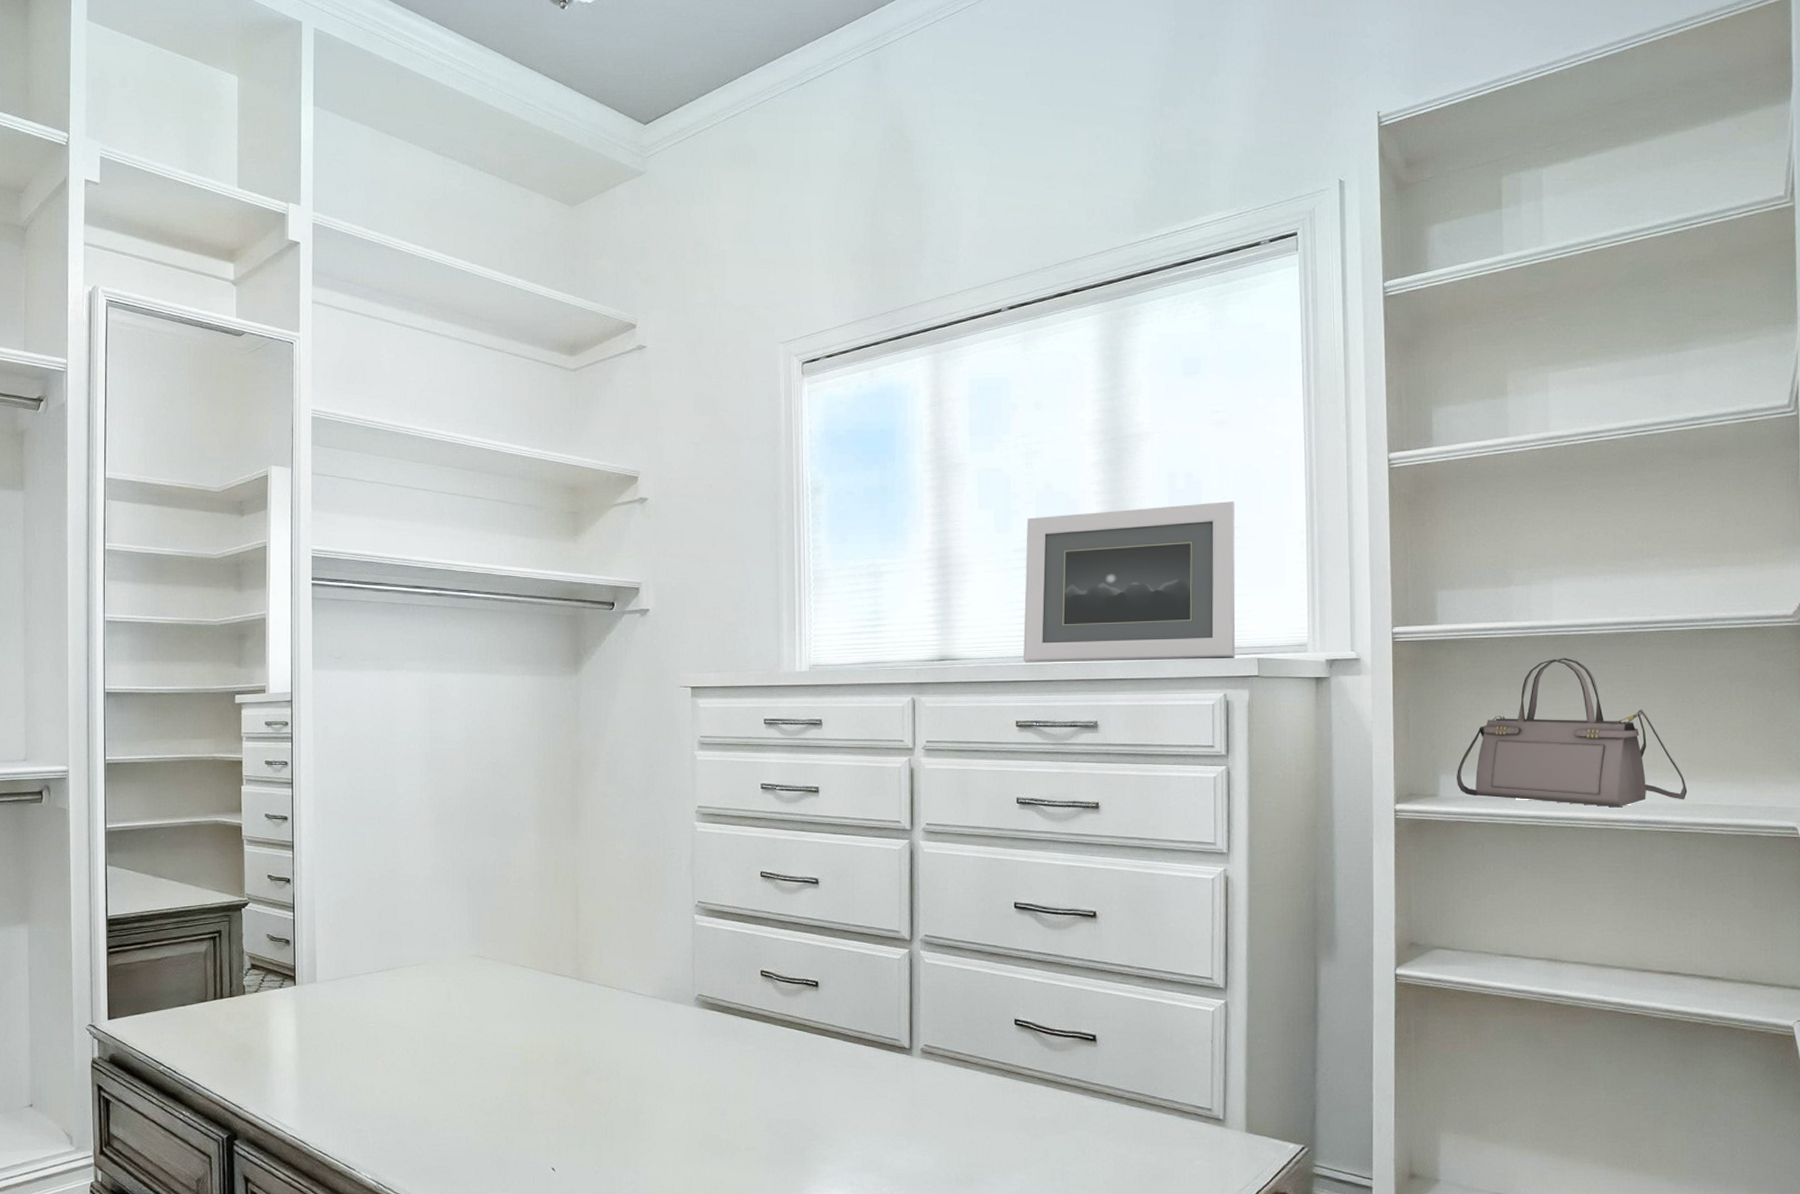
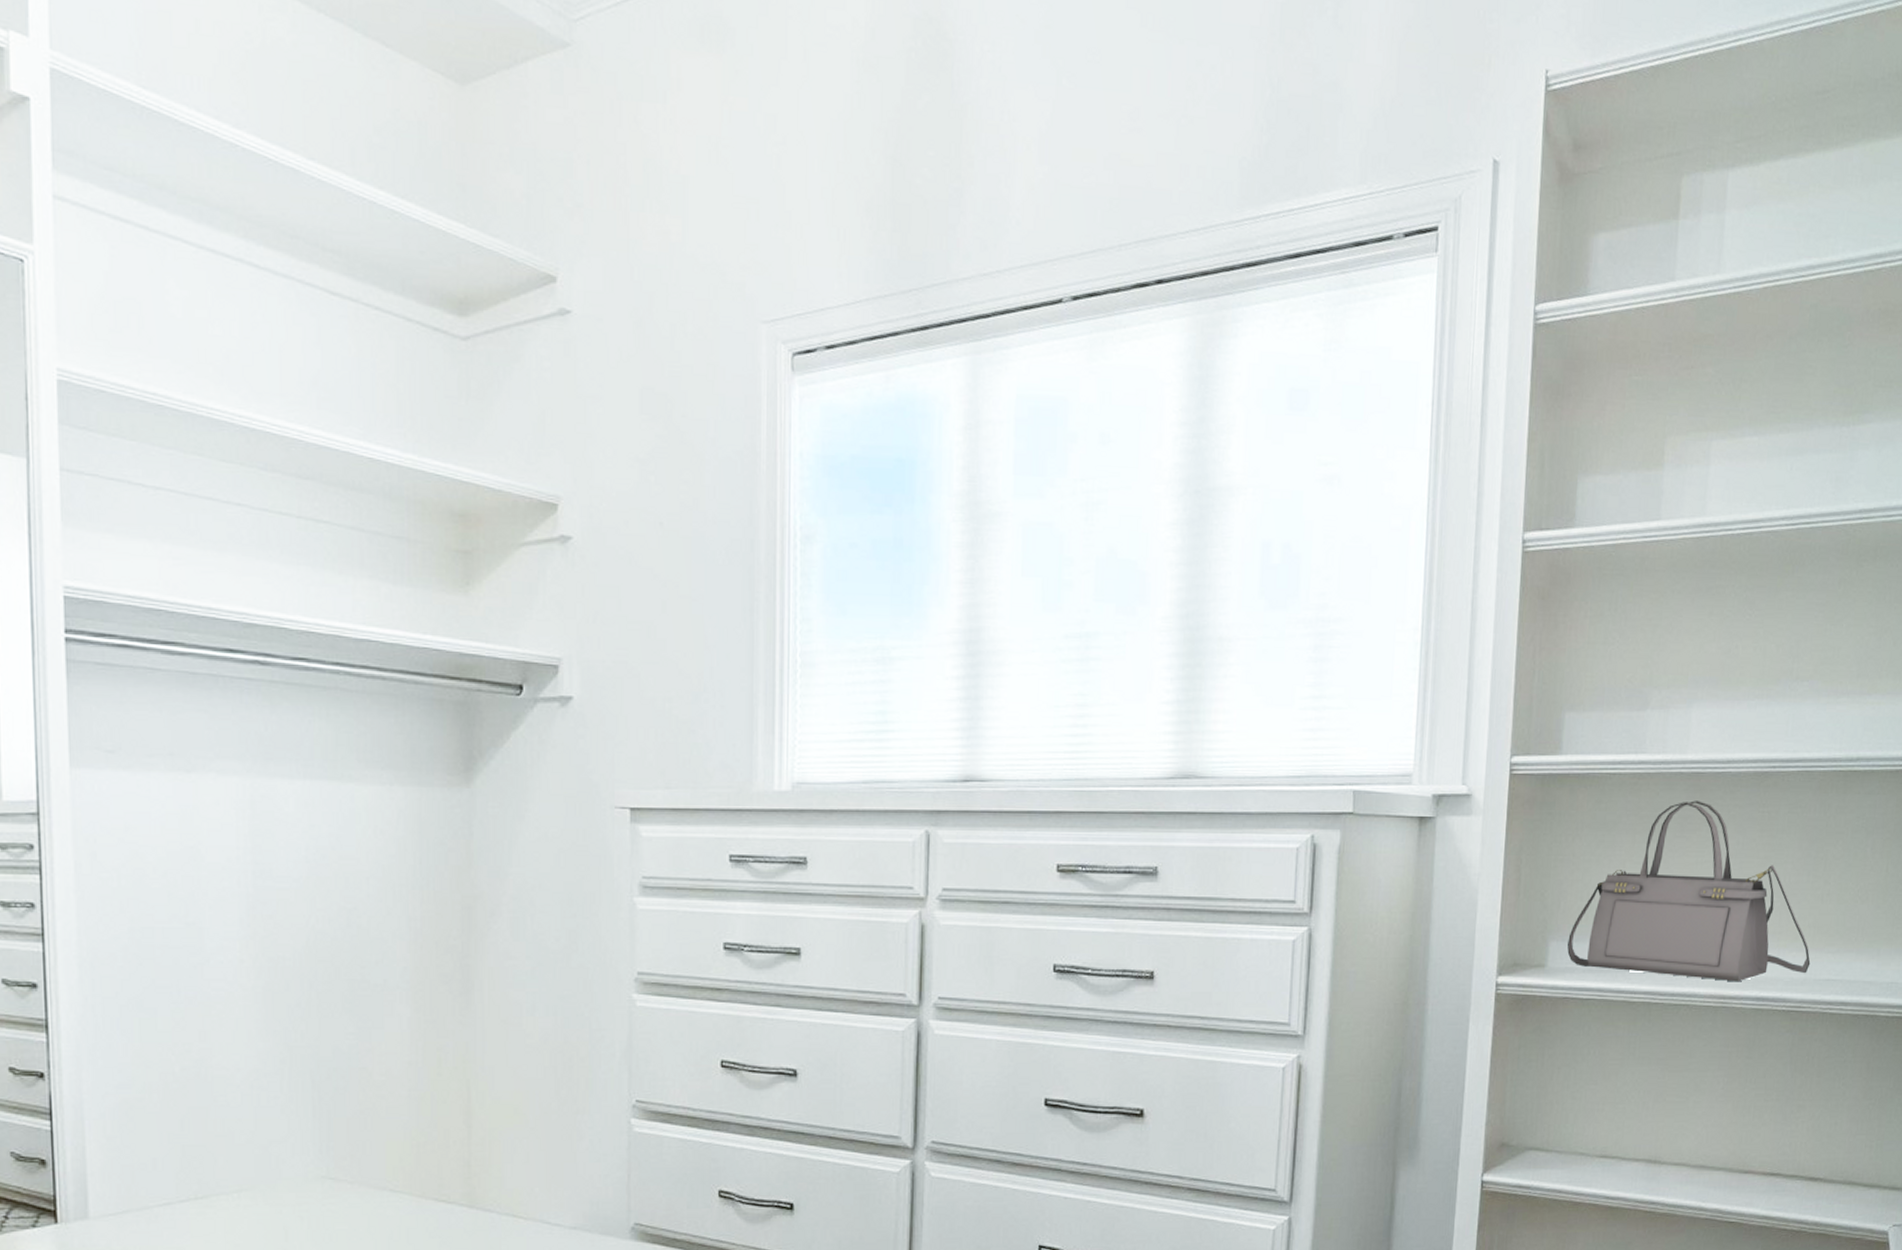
picture frame: present [1023,501,1236,663] -> none [1070,584,1340,791]

